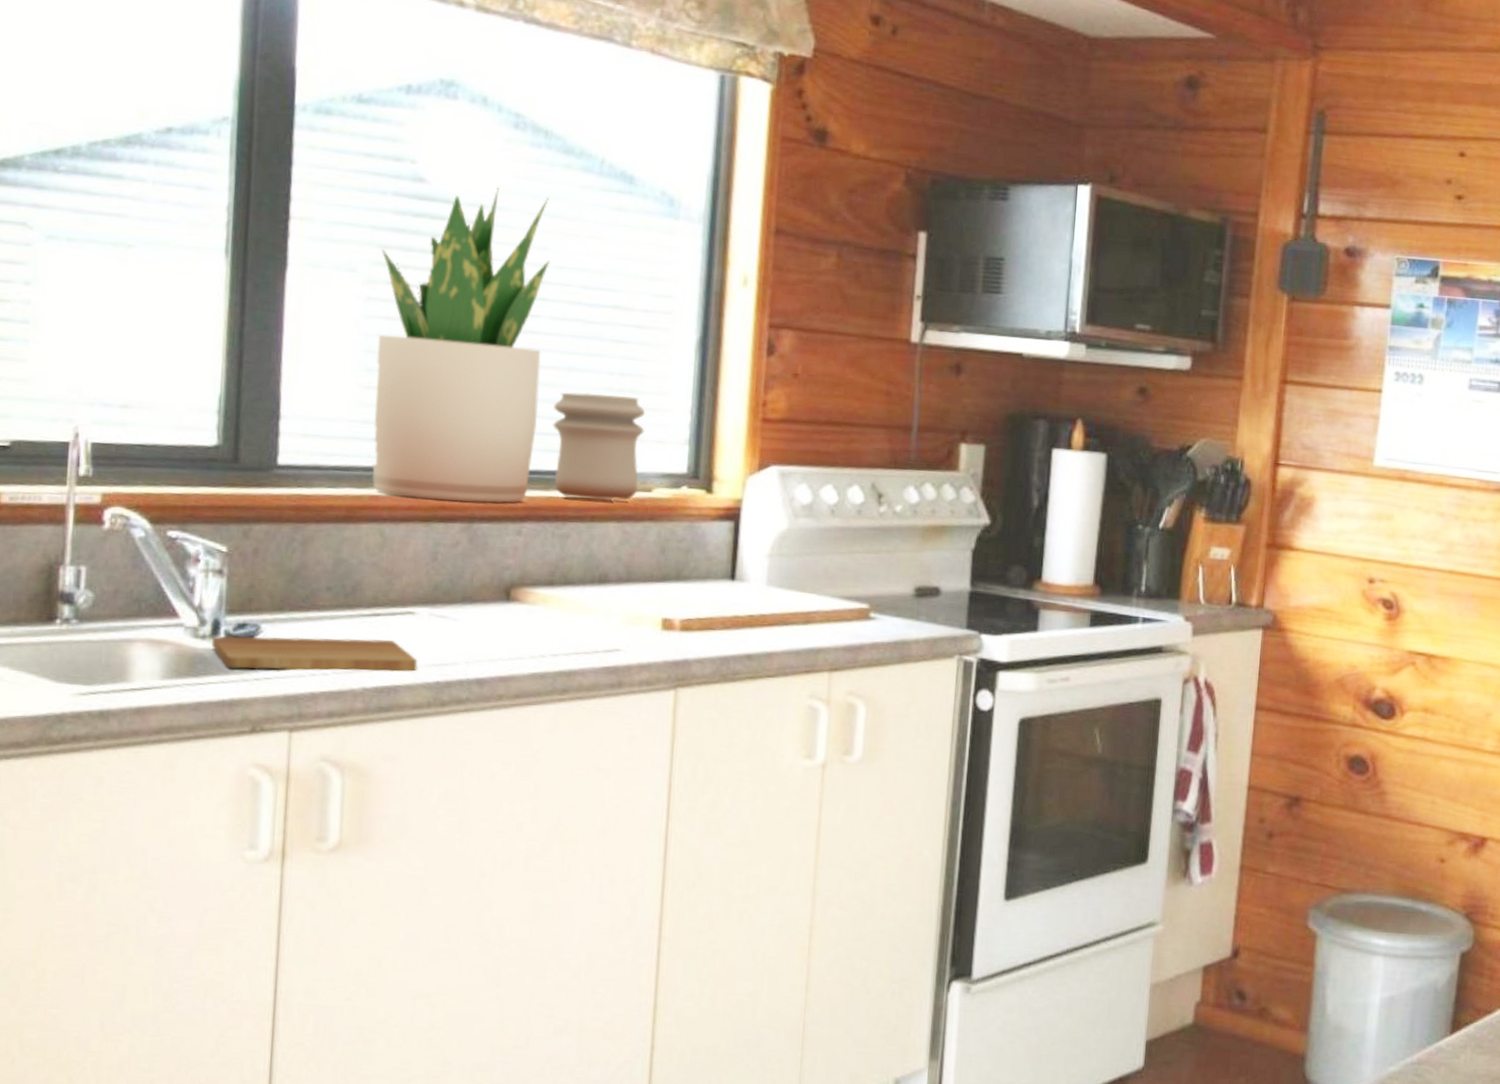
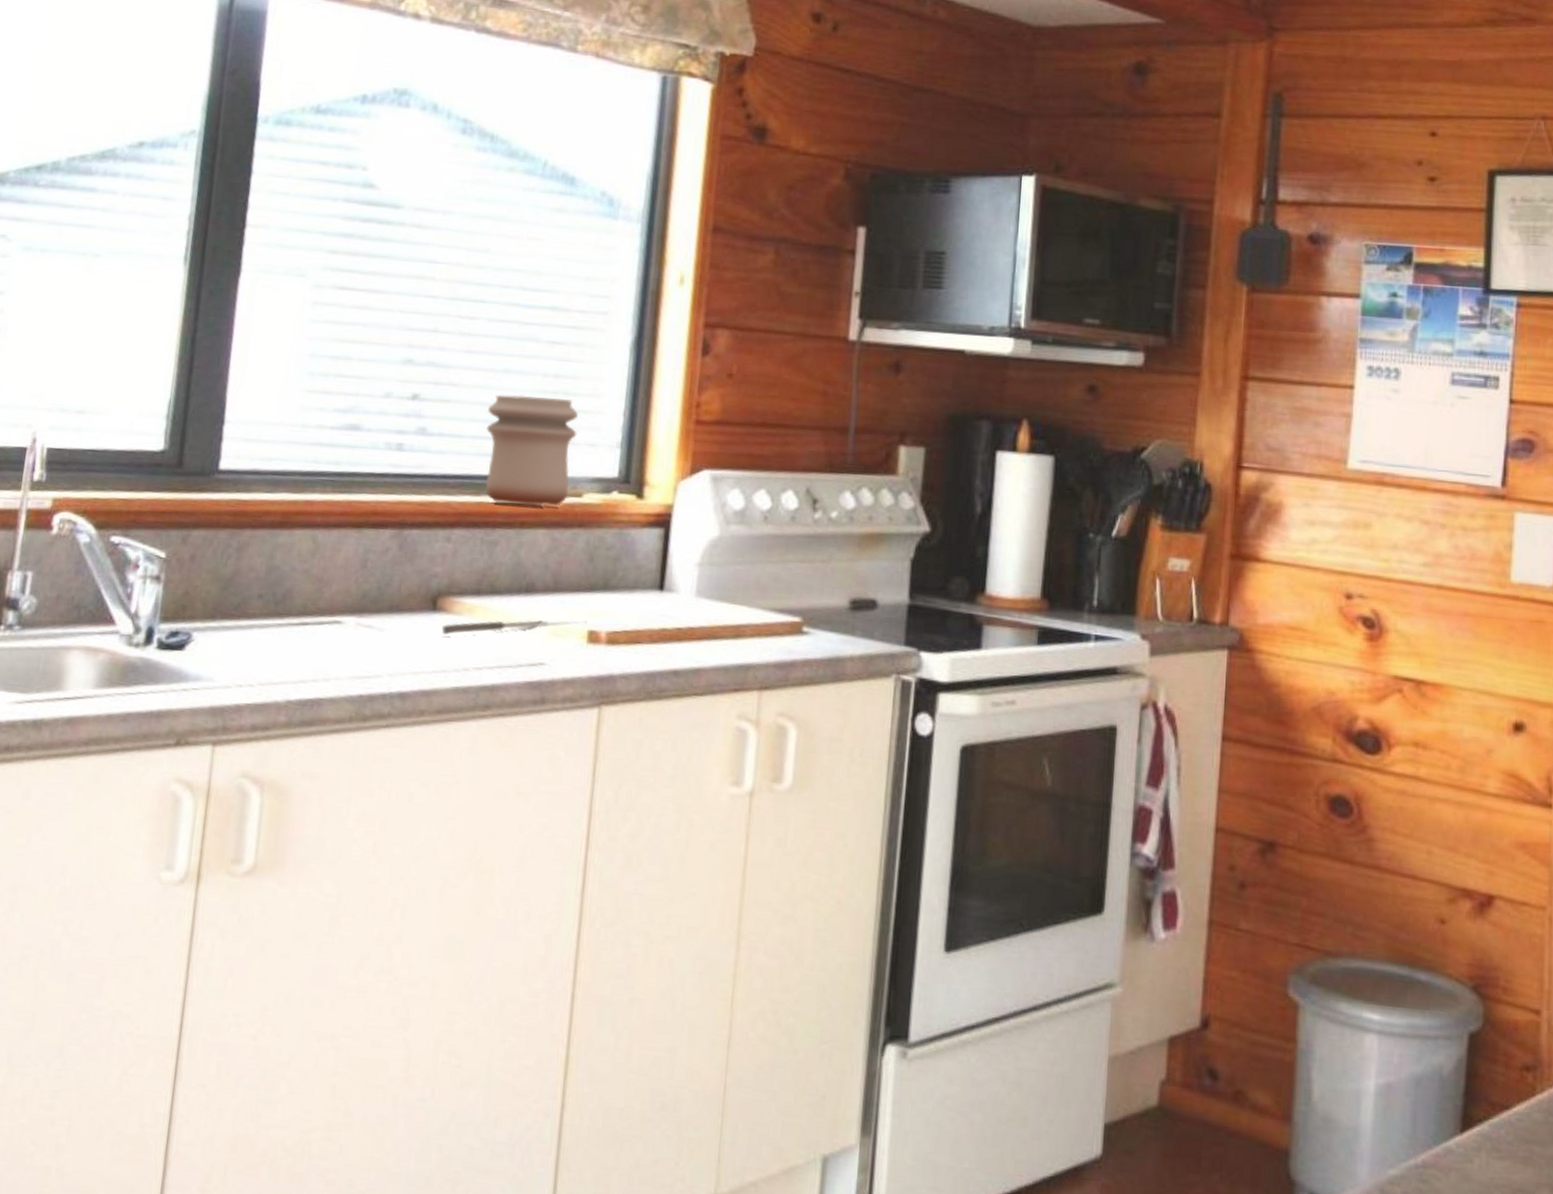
cutting board: present [212,635,418,672] -> none [144,643,342,684]
planter: present [372,187,550,504] -> none [308,191,492,509]
kitchen knife: none [516,608,661,625] -> present [441,620,587,636]

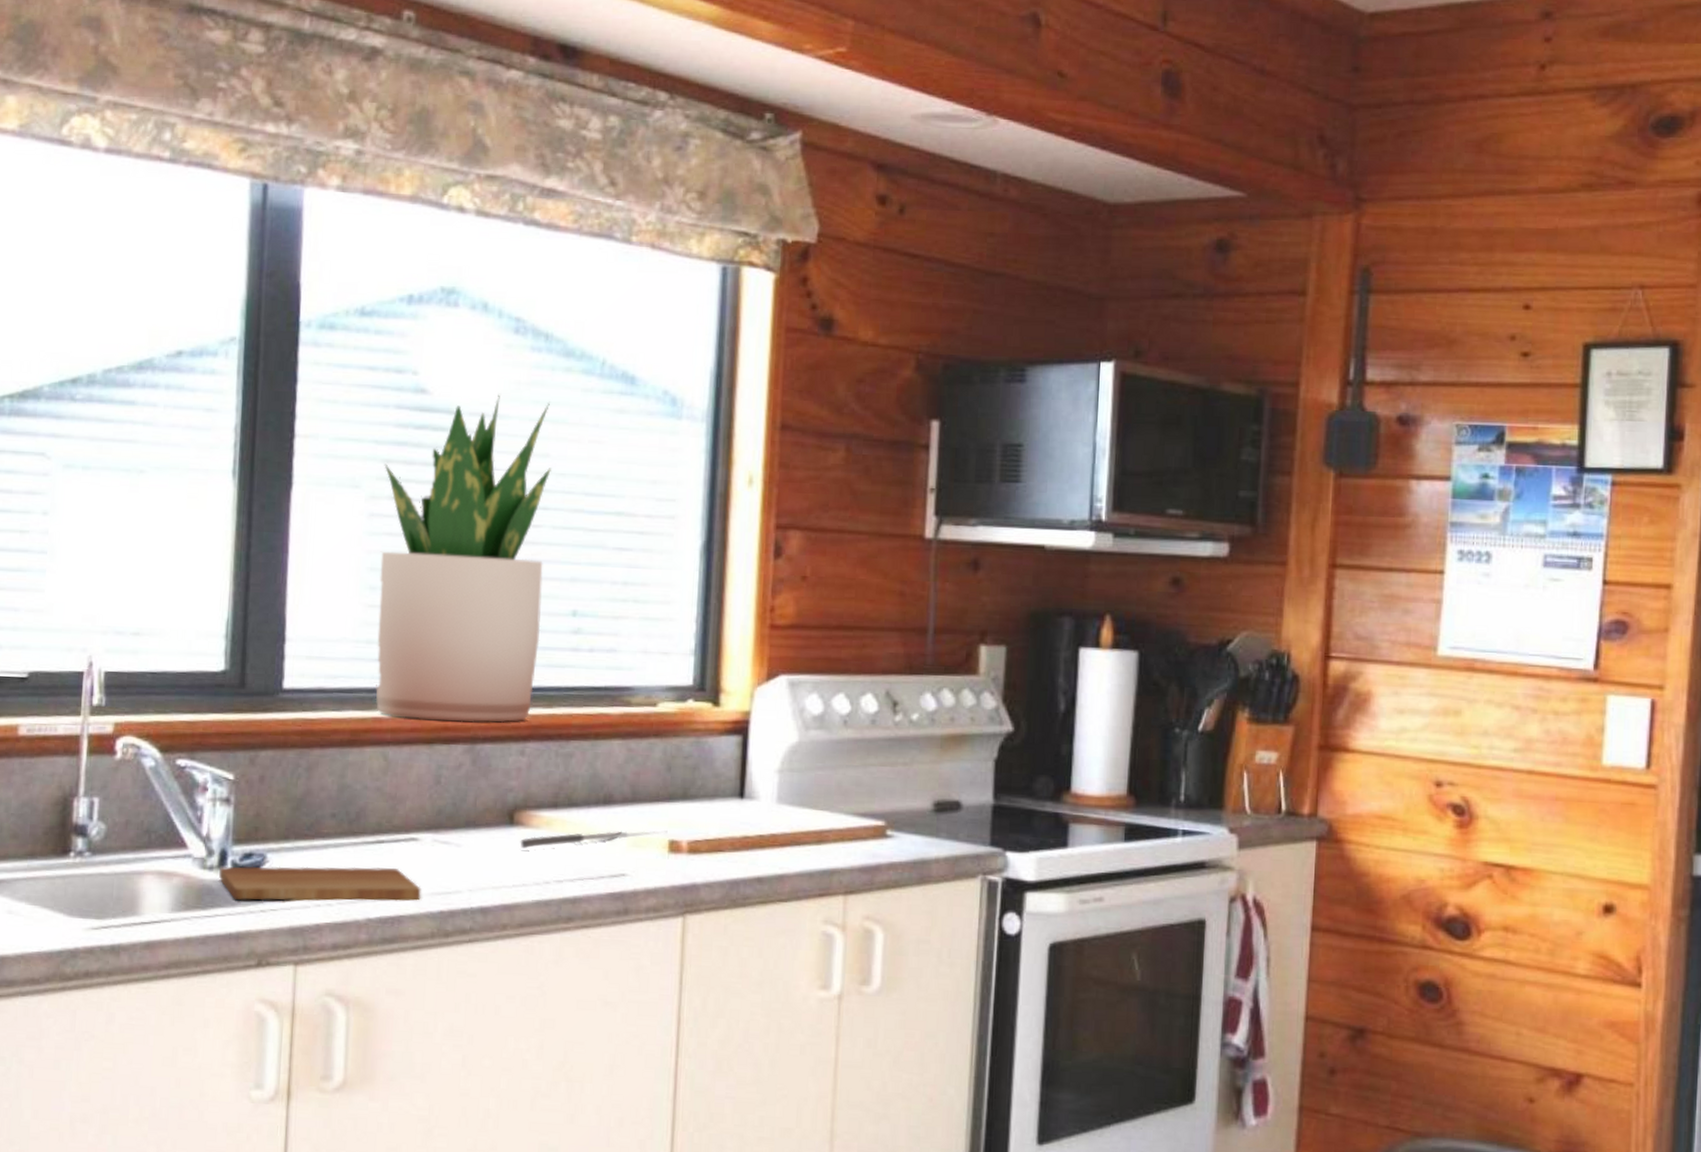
cutting board: none [144,643,342,684] -> present [219,866,421,901]
planter: none [308,191,492,509] -> present [375,394,551,723]
jar: present [486,394,579,506] -> none [555,604,650,716]

